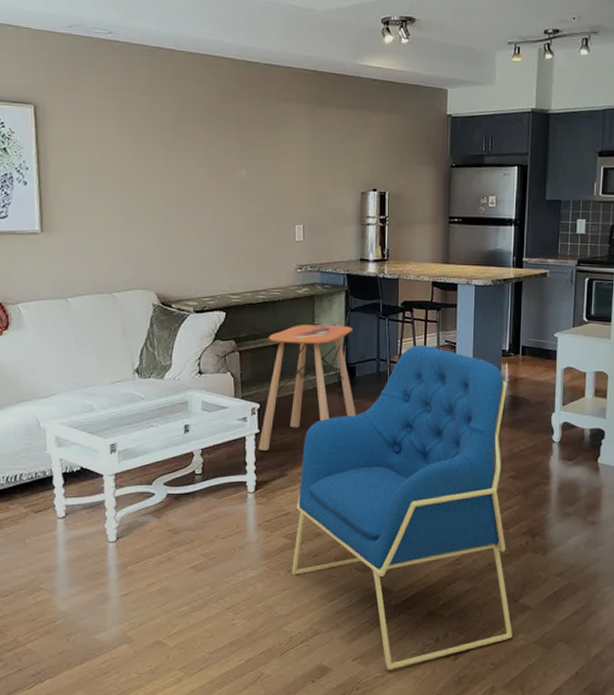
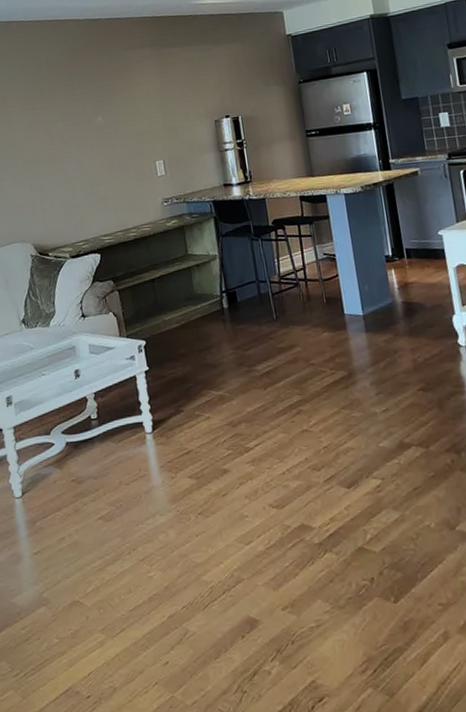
side table: present [259,325,356,452] -> none [145,251,244,389]
armchair: present [292,344,512,671] -> none [195,260,457,619]

